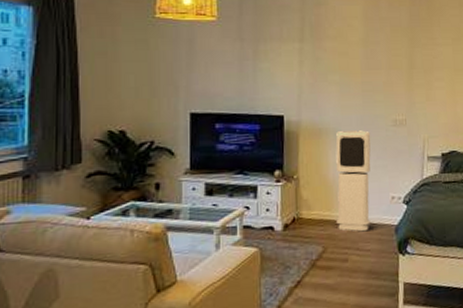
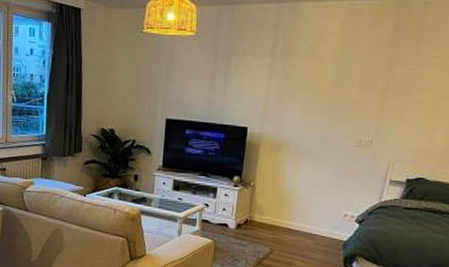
air purifier: present [336,130,371,232] -> none [285,147,332,242]

